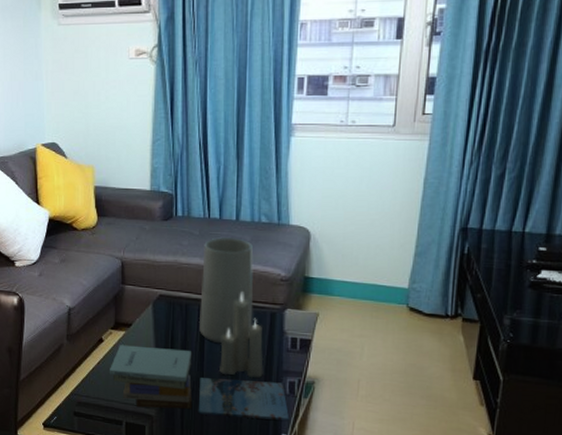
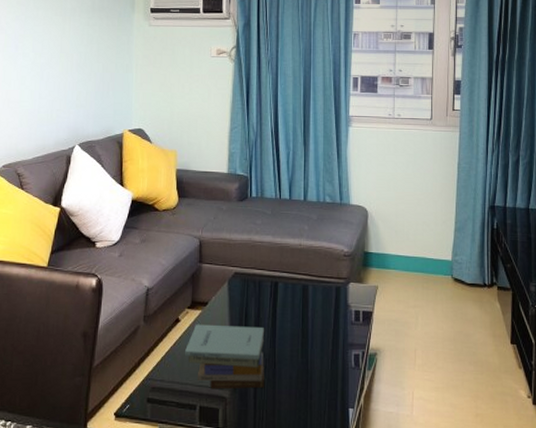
magazine: present [198,378,290,421] -> none [270,355,356,394]
vase: present [199,237,254,344] -> none [272,216,320,319]
candle: present [218,291,264,378] -> none [289,267,331,352]

